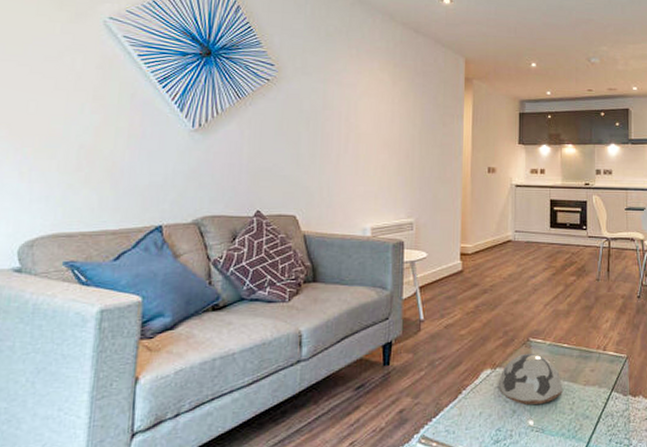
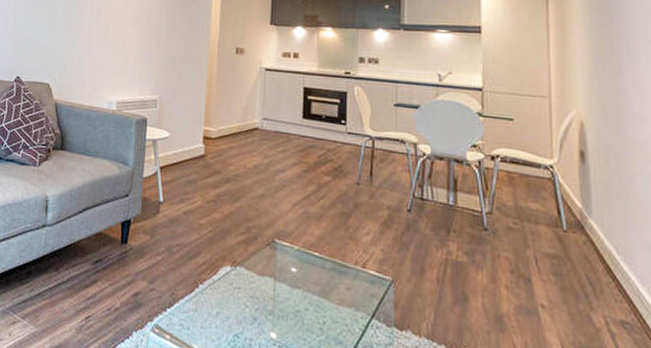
decorative bowl: present [498,353,563,406] -> none [237,255,312,317]

